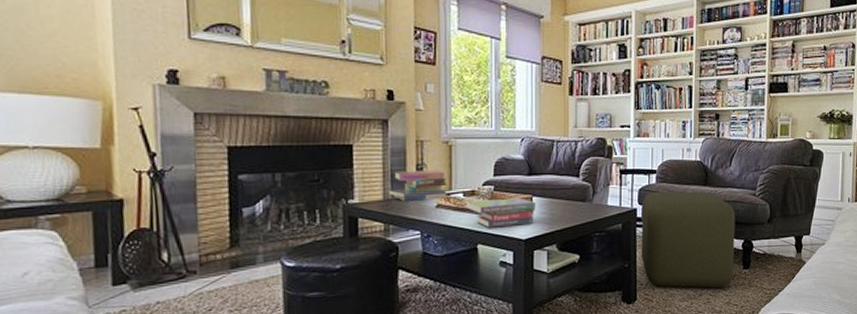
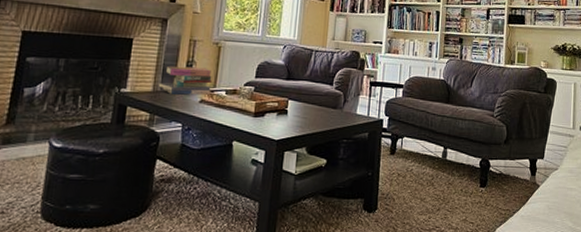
books: present [466,198,536,228] -> none [227,99,291,127]
cube: present [641,191,736,288] -> none [384,104,475,205]

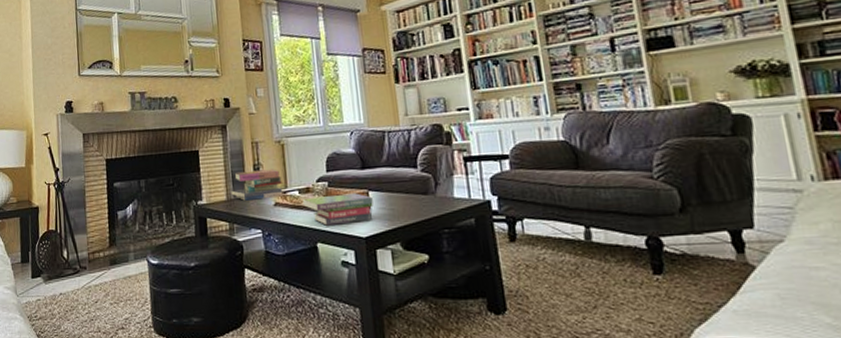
books: none [227,99,291,127] -> present [302,193,373,226]

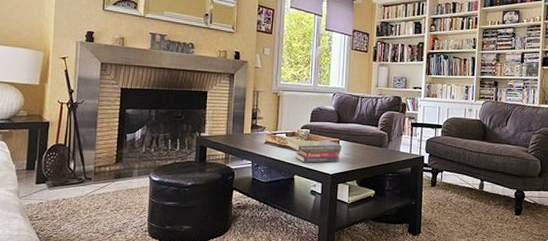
books: present [231,169,283,201] -> none [230,113,274,138]

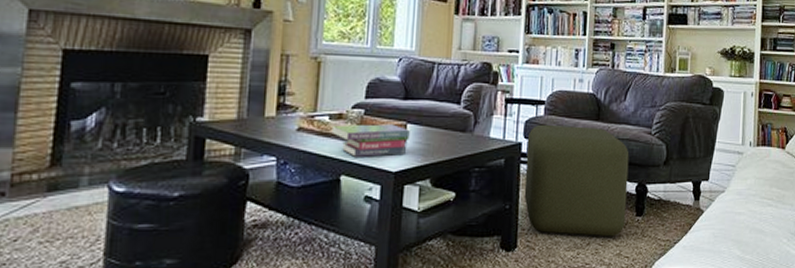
cube: none [426,142,510,230] -> present [524,124,630,237]

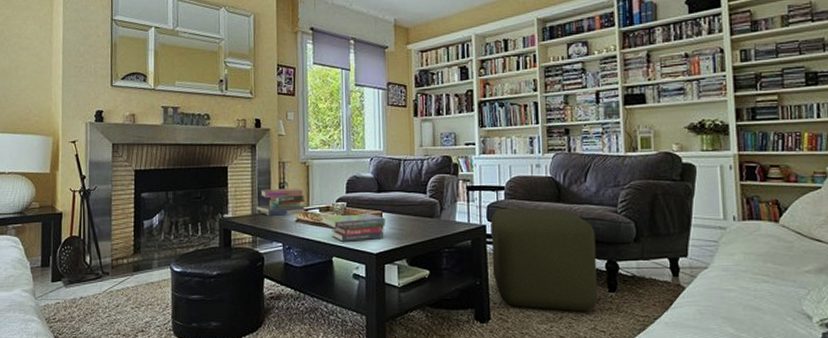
books: none [244,87,311,122] -> present [256,188,305,216]

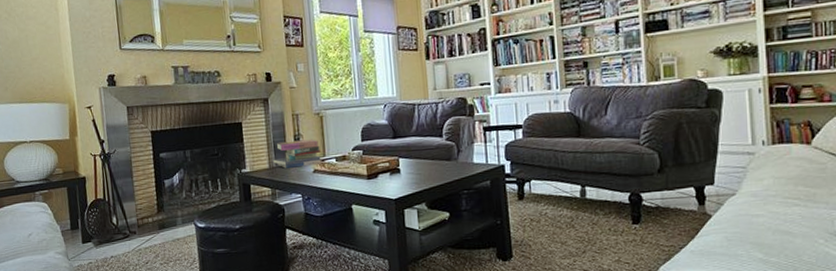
books: present [322,213,385,242] -> none [339,160,403,190]
cube: present [490,207,598,312] -> none [509,144,622,245]

